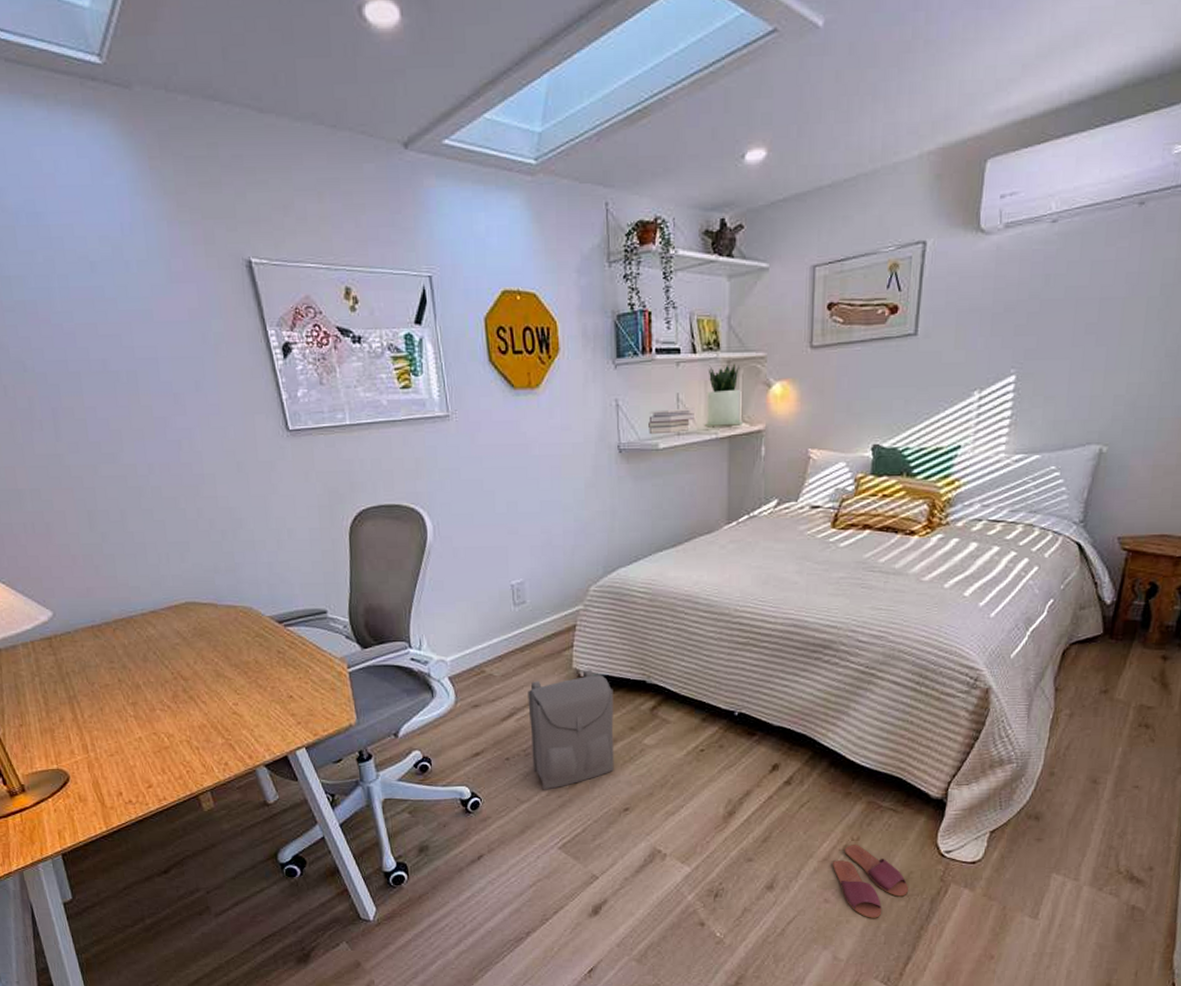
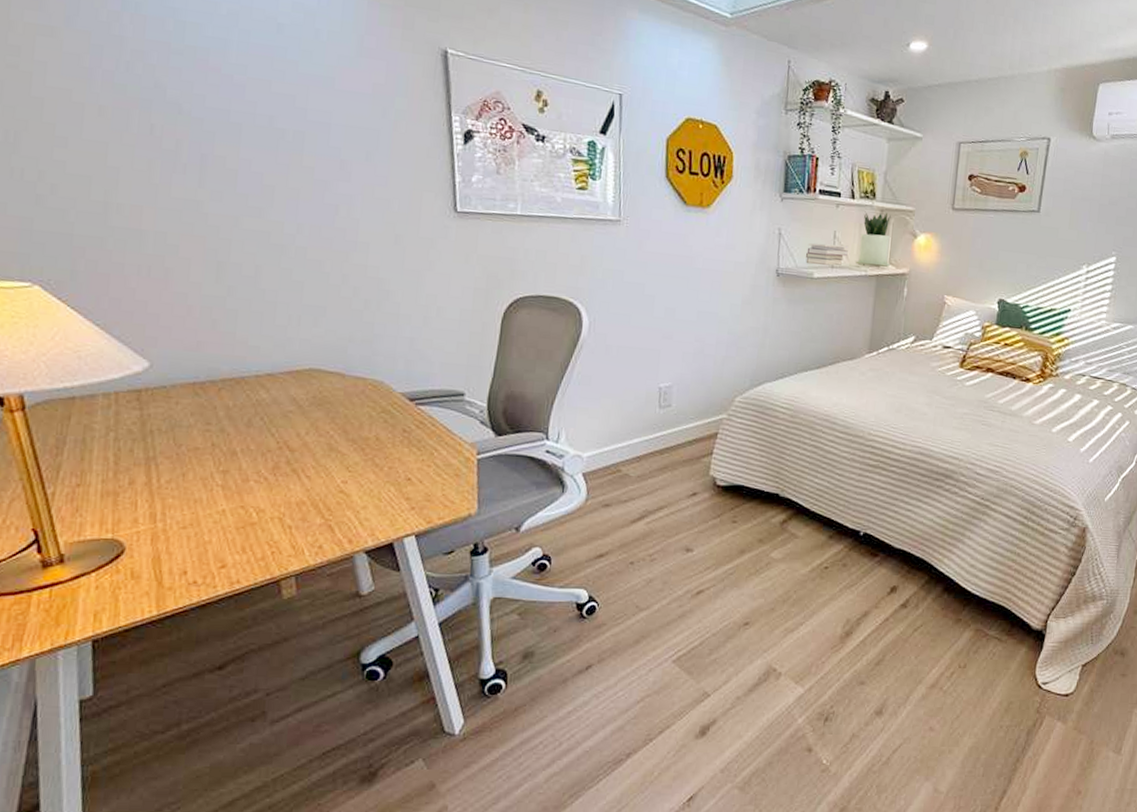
backpack: present [528,670,614,790] -> none [656,478,747,599]
slippers: present [833,845,908,918] -> none [940,672,1008,749]

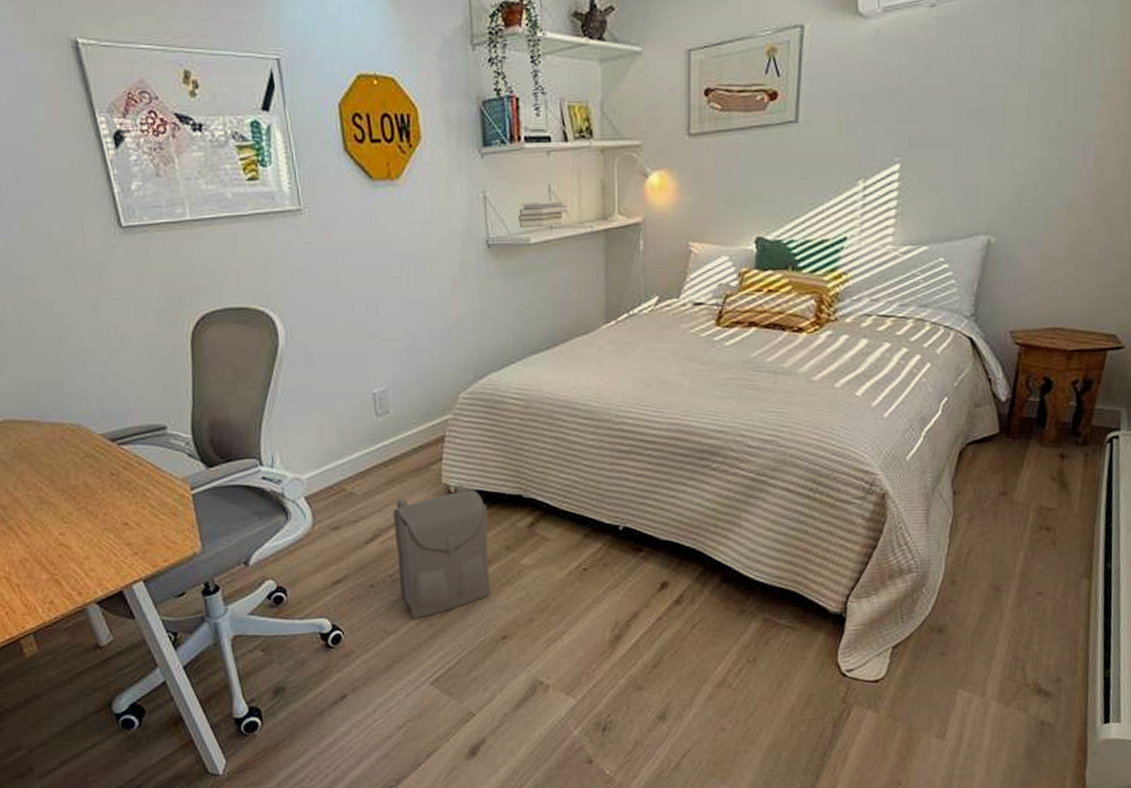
backpack: none [656,478,747,599] -> present [393,485,490,620]
planter: present [855,211,891,267] -> none [577,152,621,221]

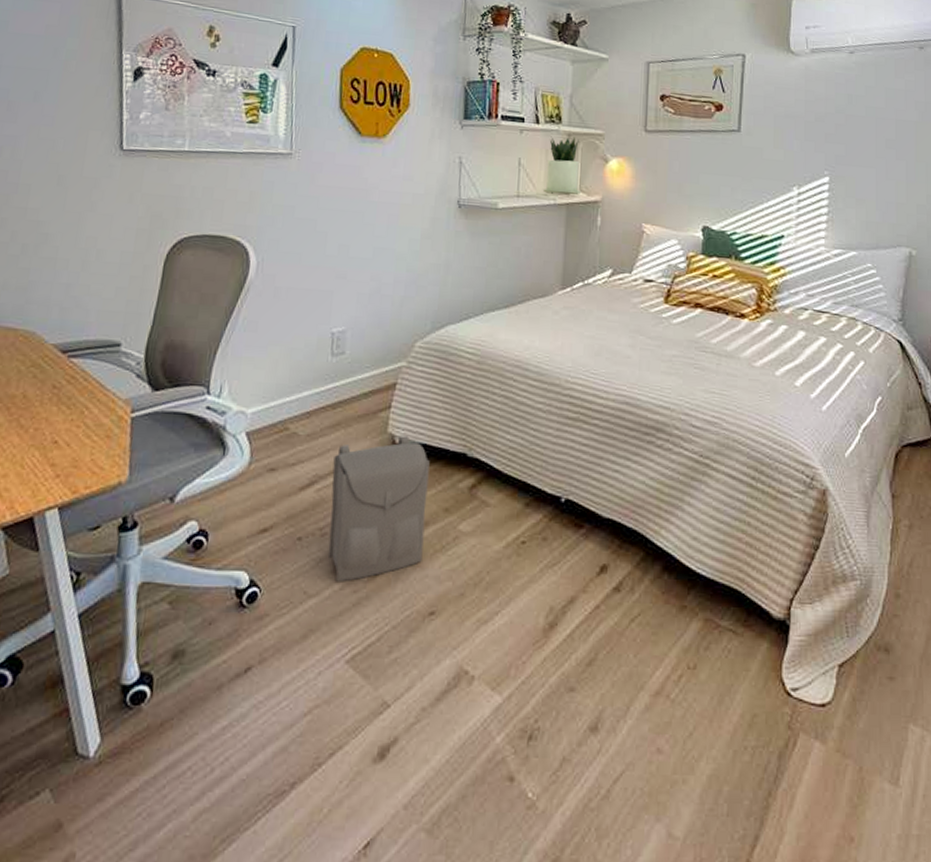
books: present [519,199,567,229] -> none [489,171,535,195]
planter: none [577,152,621,221] -> present [542,136,582,195]

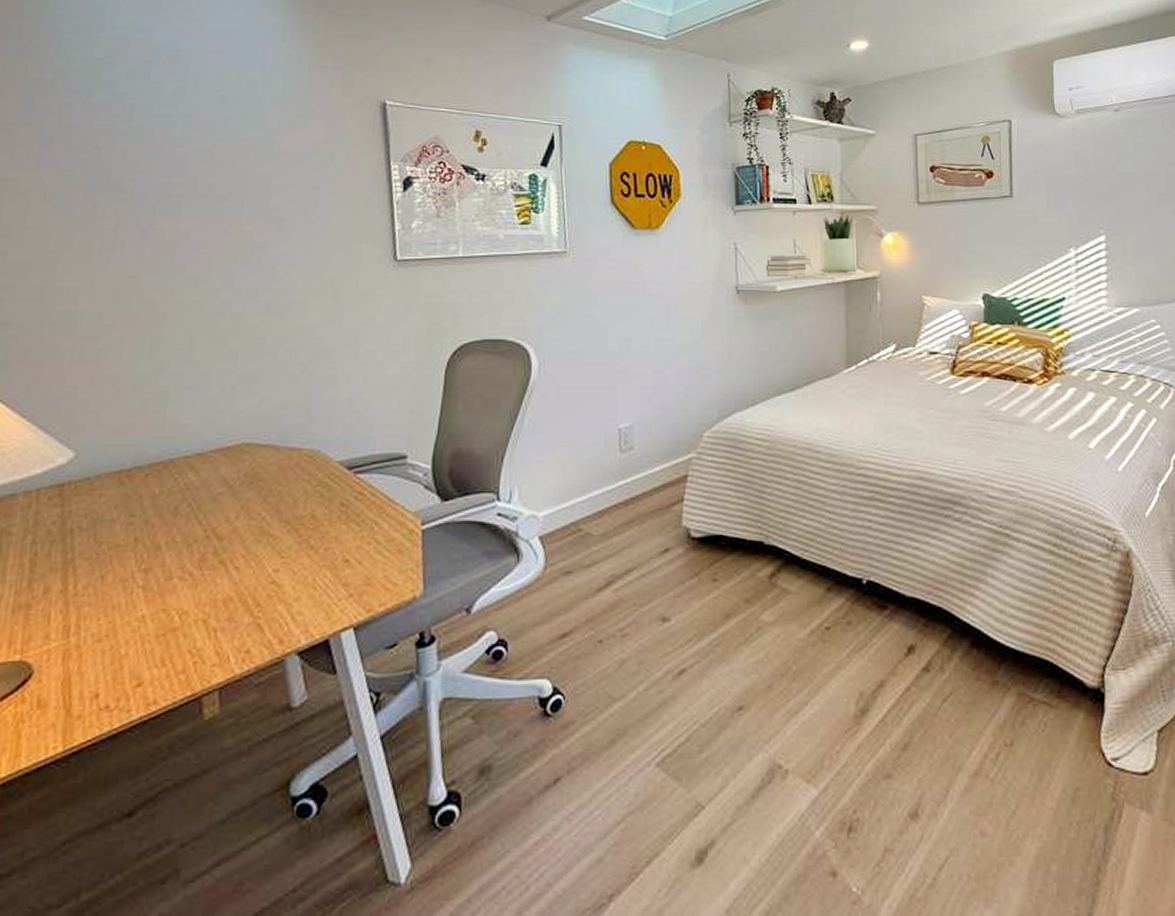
backpack: present [327,436,430,582] -> none [629,528,727,683]
books: none [489,171,535,195] -> present [766,253,811,277]

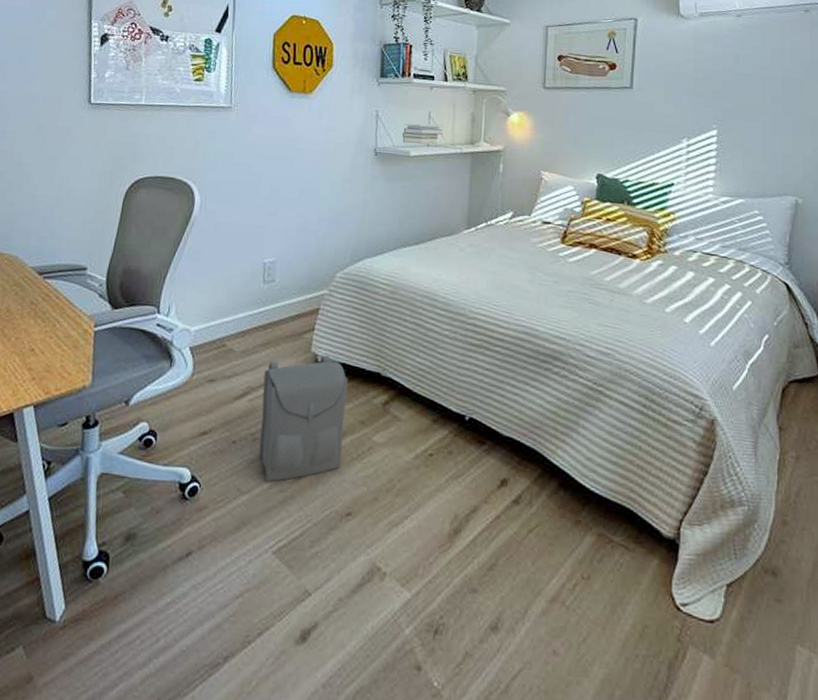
backpack: none [629,528,727,683] -> present [258,355,348,482]
planter: present [819,214,859,273] -> none [450,92,486,145]

